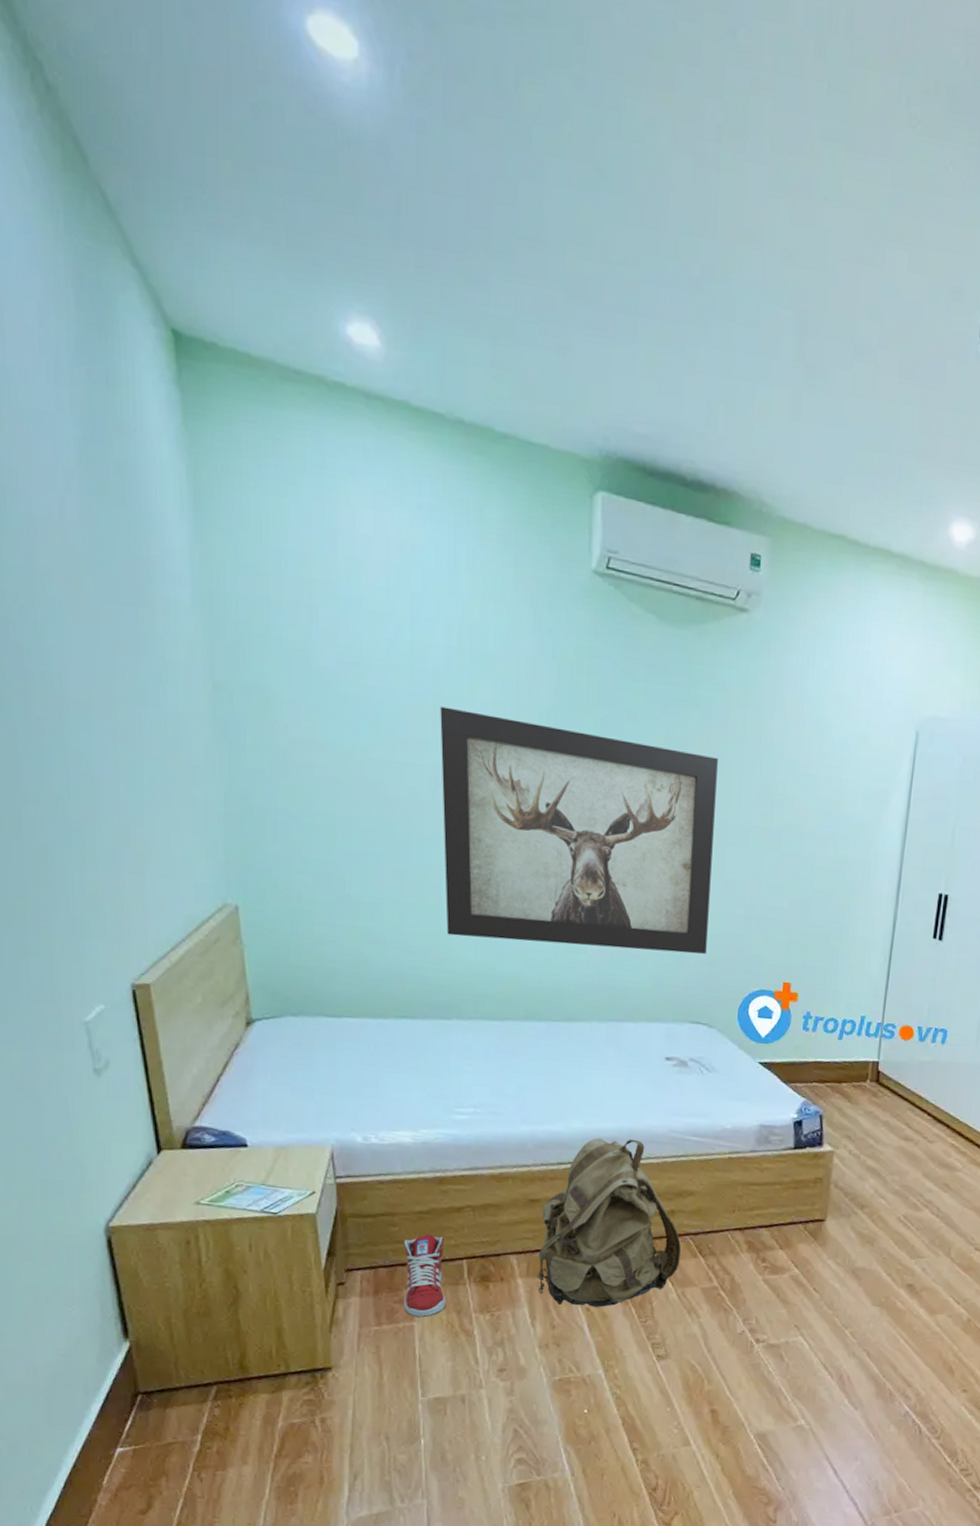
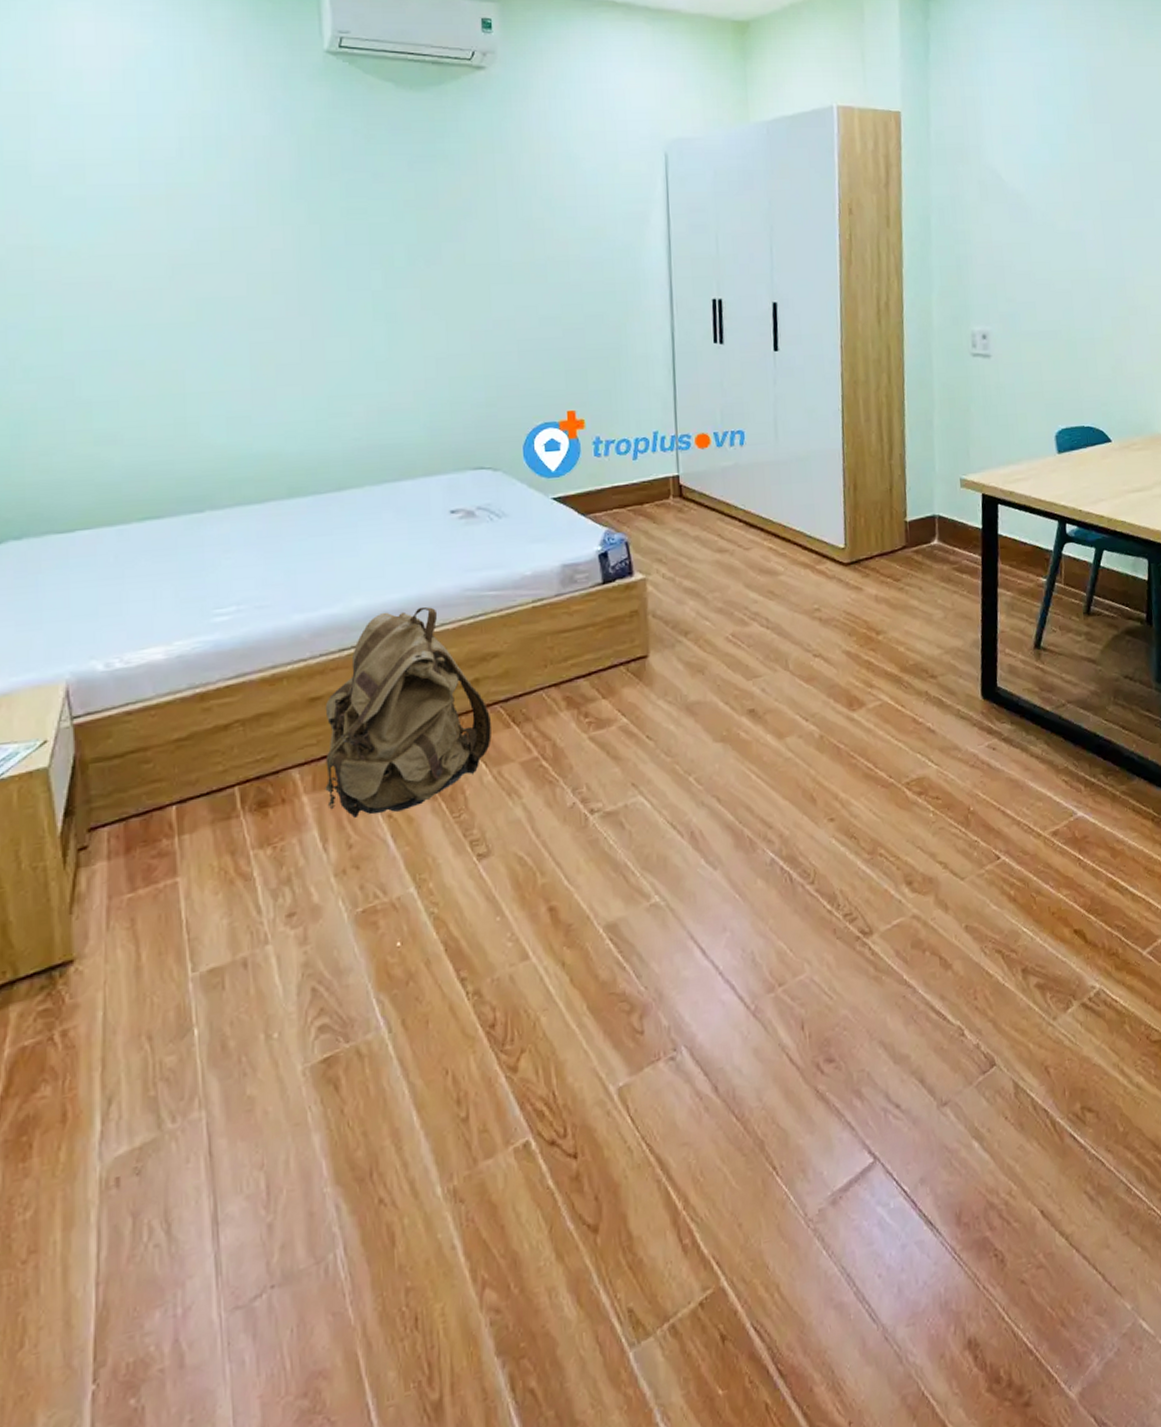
sneaker: present [403,1234,446,1318] -> none [160,763,217,872]
wall art: present [440,706,718,954] -> none [174,194,482,422]

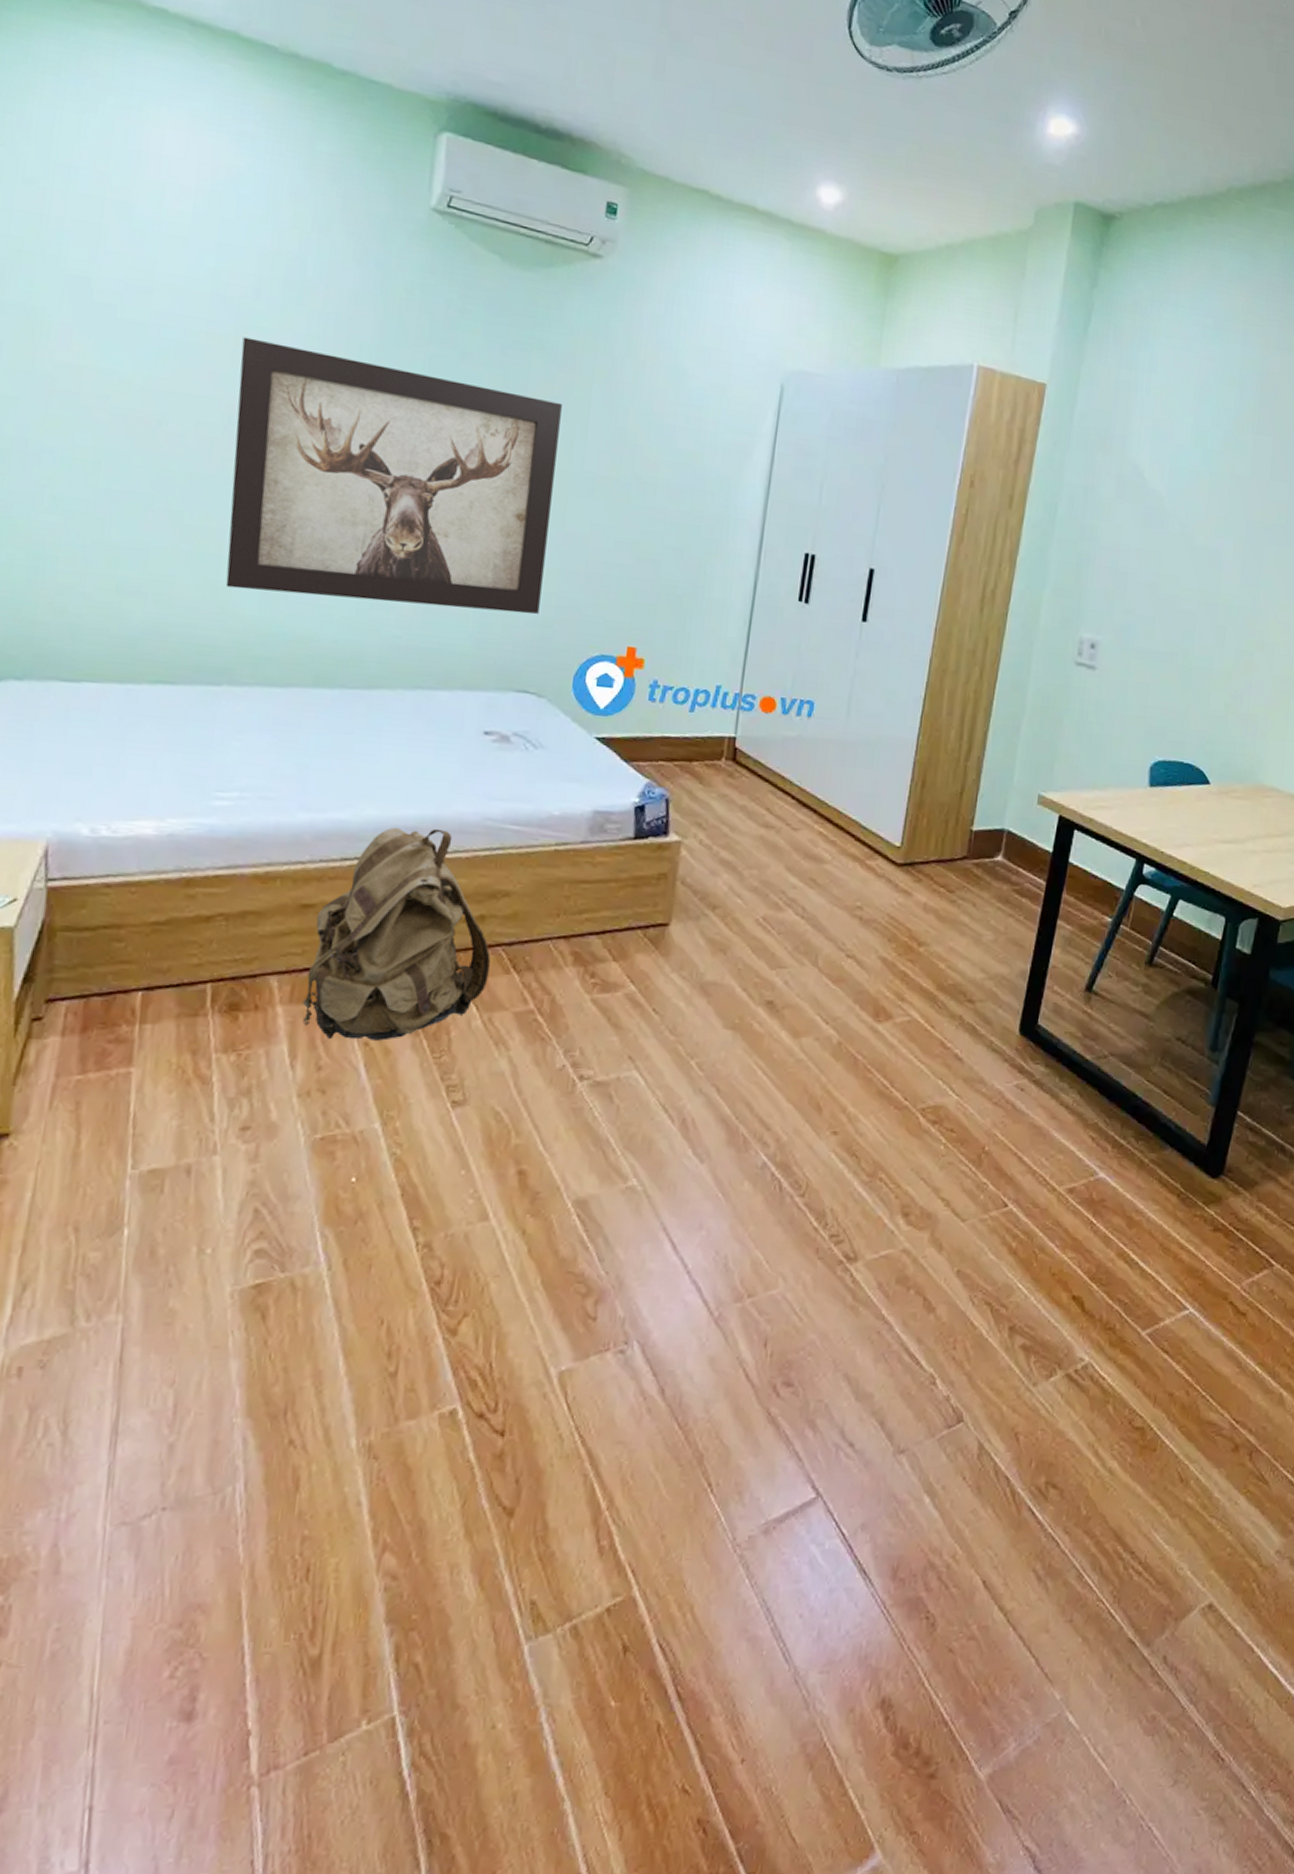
wall art: none [174,194,482,422] -> present [225,337,562,614]

